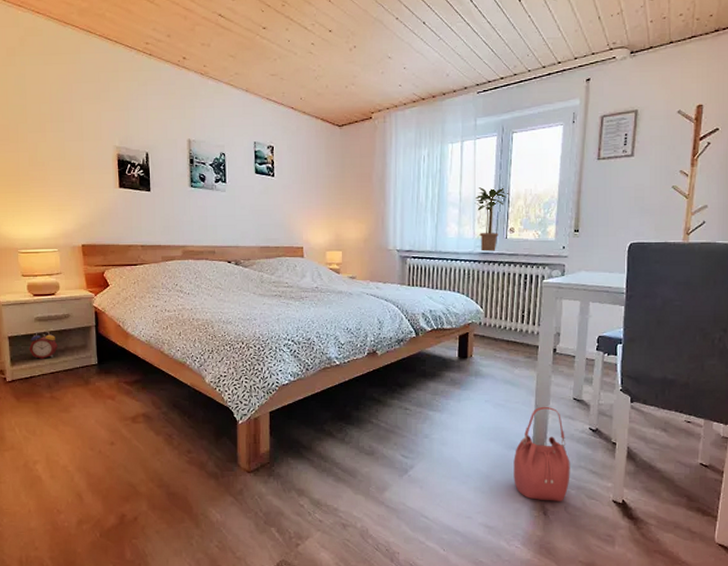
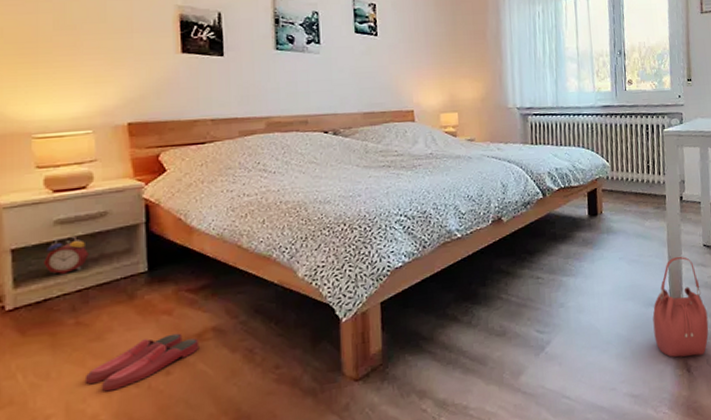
slippers: none [58,414,134,450] -> present [84,333,199,392]
potted plant: present [475,186,511,252] -> none [592,39,626,105]

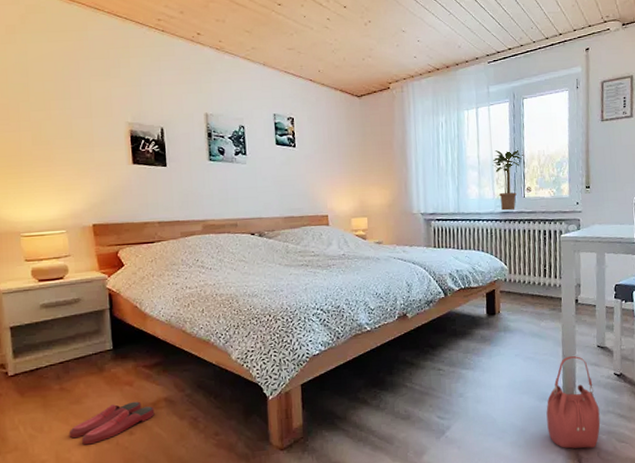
alarm clock: present [43,236,89,275] -> none [33,317,68,349]
potted plant: none [592,39,626,105] -> present [492,148,525,211]

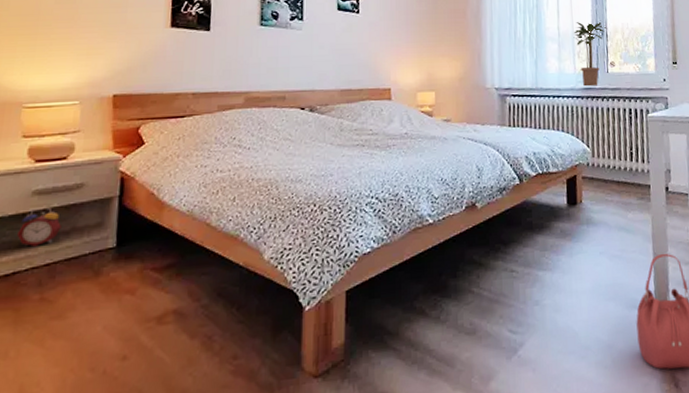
alarm clock: none [33,317,68,349] -> present [16,207,62,247]
slippers: present [68,401,155,445] -> none [41,314,159,376]

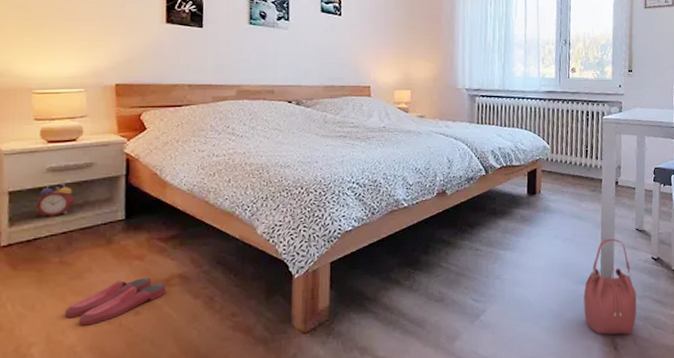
slippers: none [41,314,159,376] -> present [64,277,166,326]
potted plant: present [573,20,608,87] -> none [539,29,571,90]

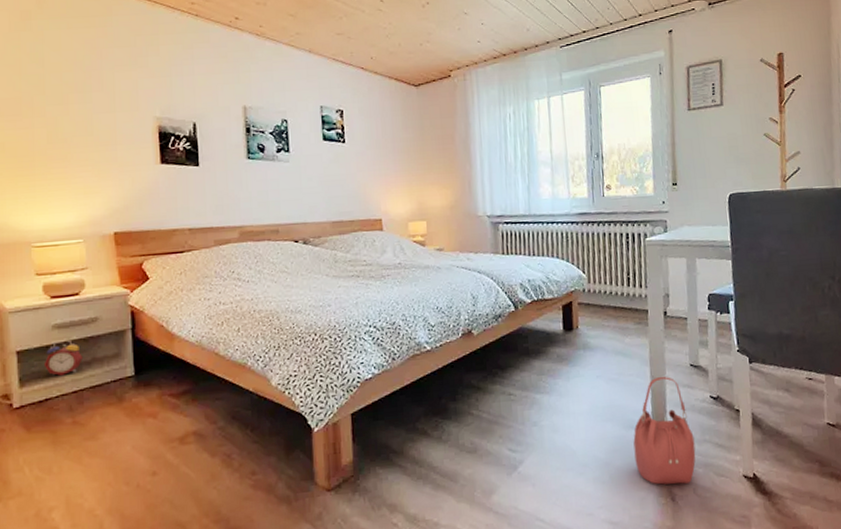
slippers: present [64,277,166,326] -> none [81,435,182,489]

